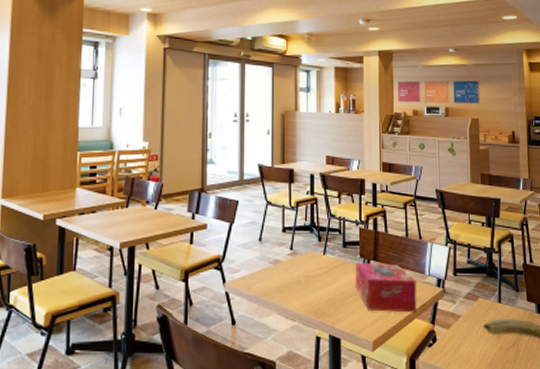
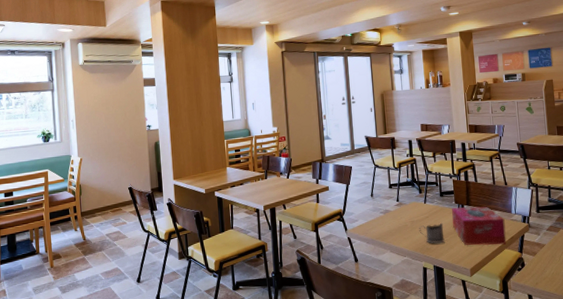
tea glass holder: none [315,281,345,307] -> present [419,223,445,244]

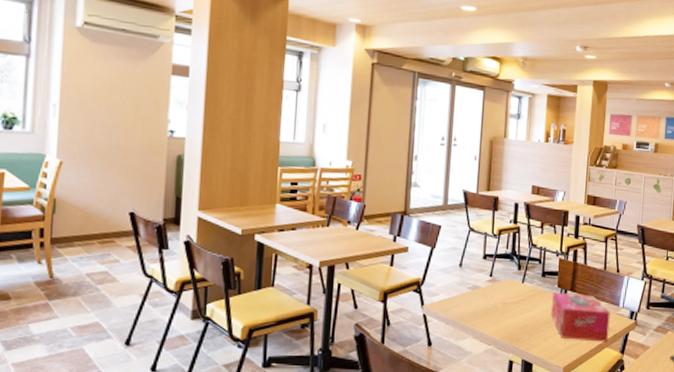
tea glass holder: present [419,223,445,244] -> none [511,309,541,334]

